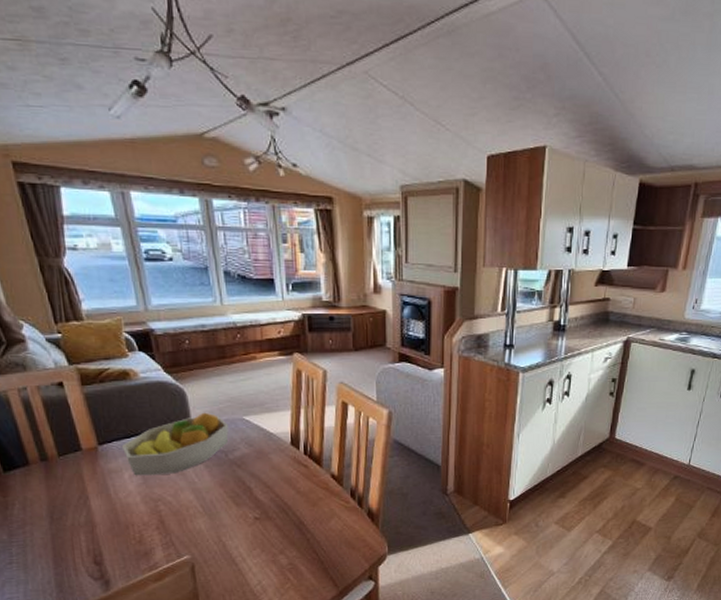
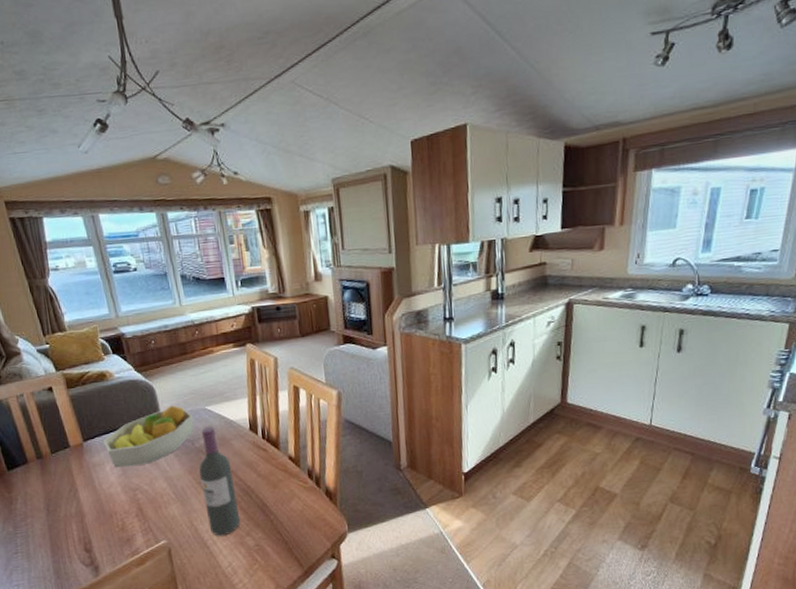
wine bottle: none [232,438,274,553] -> present [199,426,241,536]

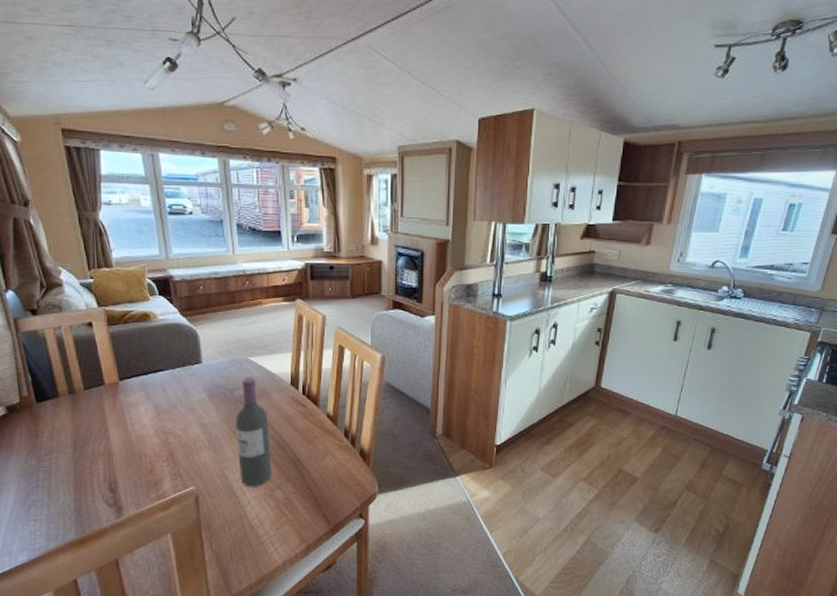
fruit bowl: present [102,405,194,468] -> none [139,352,235,410]

